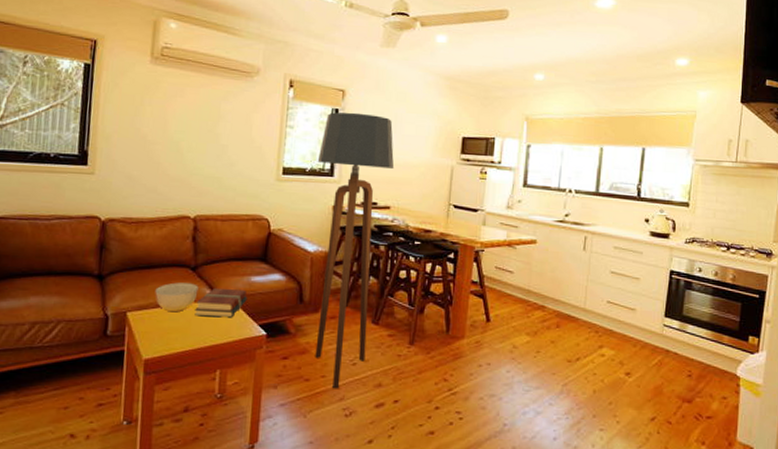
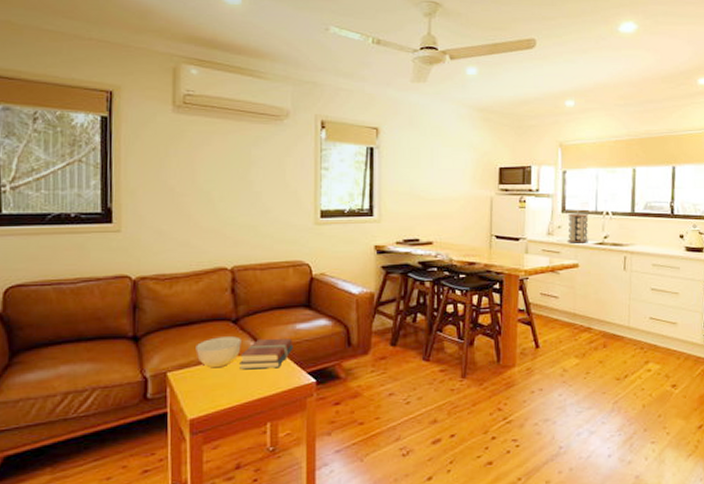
floor lamp: present [315,112,395,389] -> none [355,150,434,430]
spice rack: none [527,184,551,220] -> present [568,209,589,243]

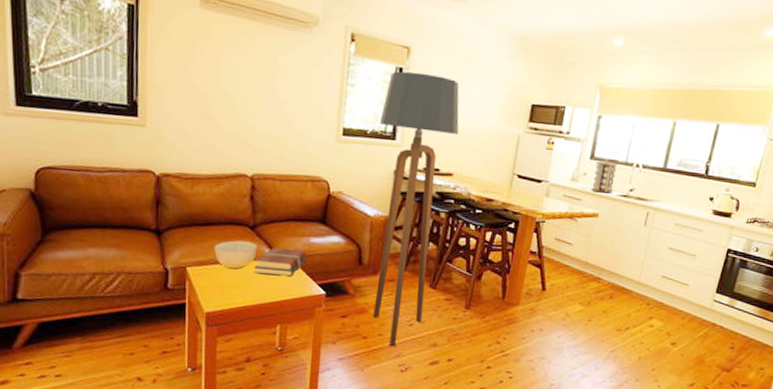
floor lamp: none [355,150,434,430] -> present [373,71,460,347]

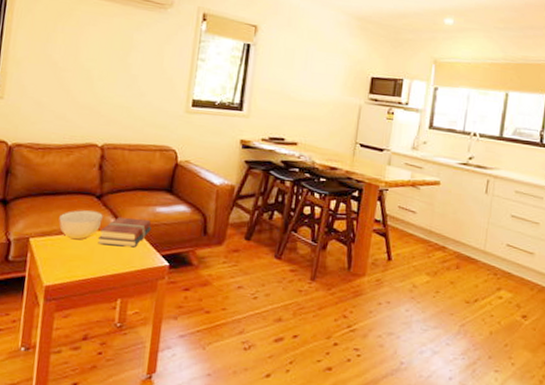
floor lamp: present [373,71,460,347] -> none [216,47,303,322]
spice rack: present [591,158,618,194] -> none [432,127,456,162]

